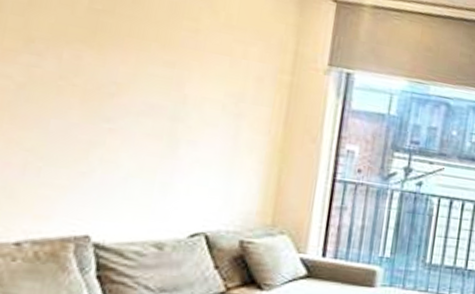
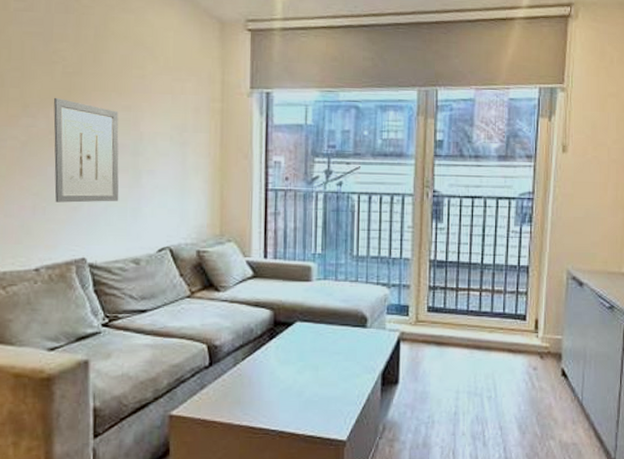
wall art: none [56,36,159,172] -> present [53,97,119,203]

